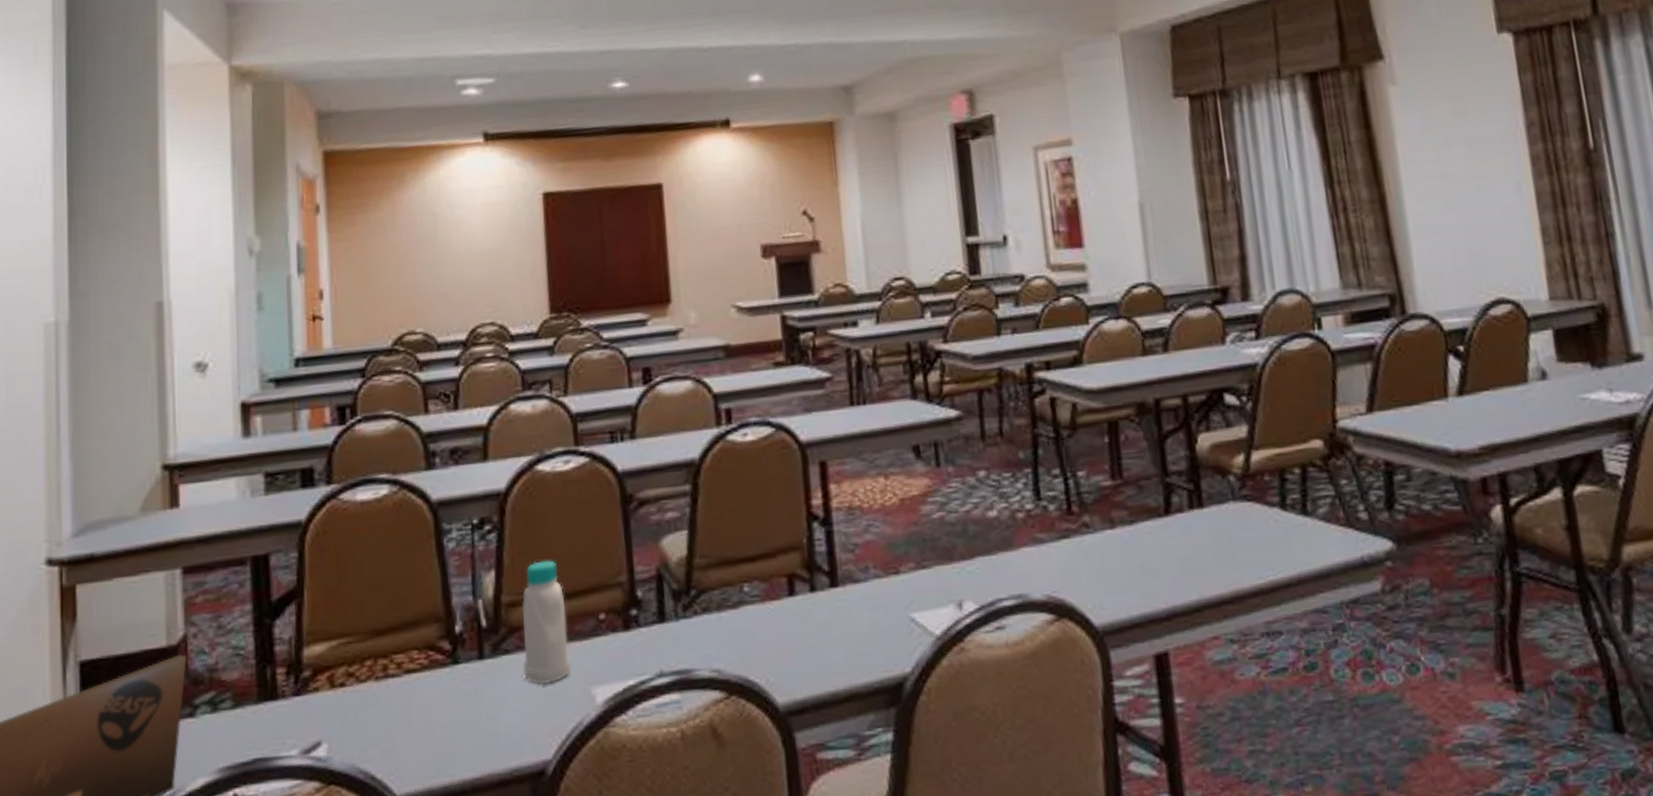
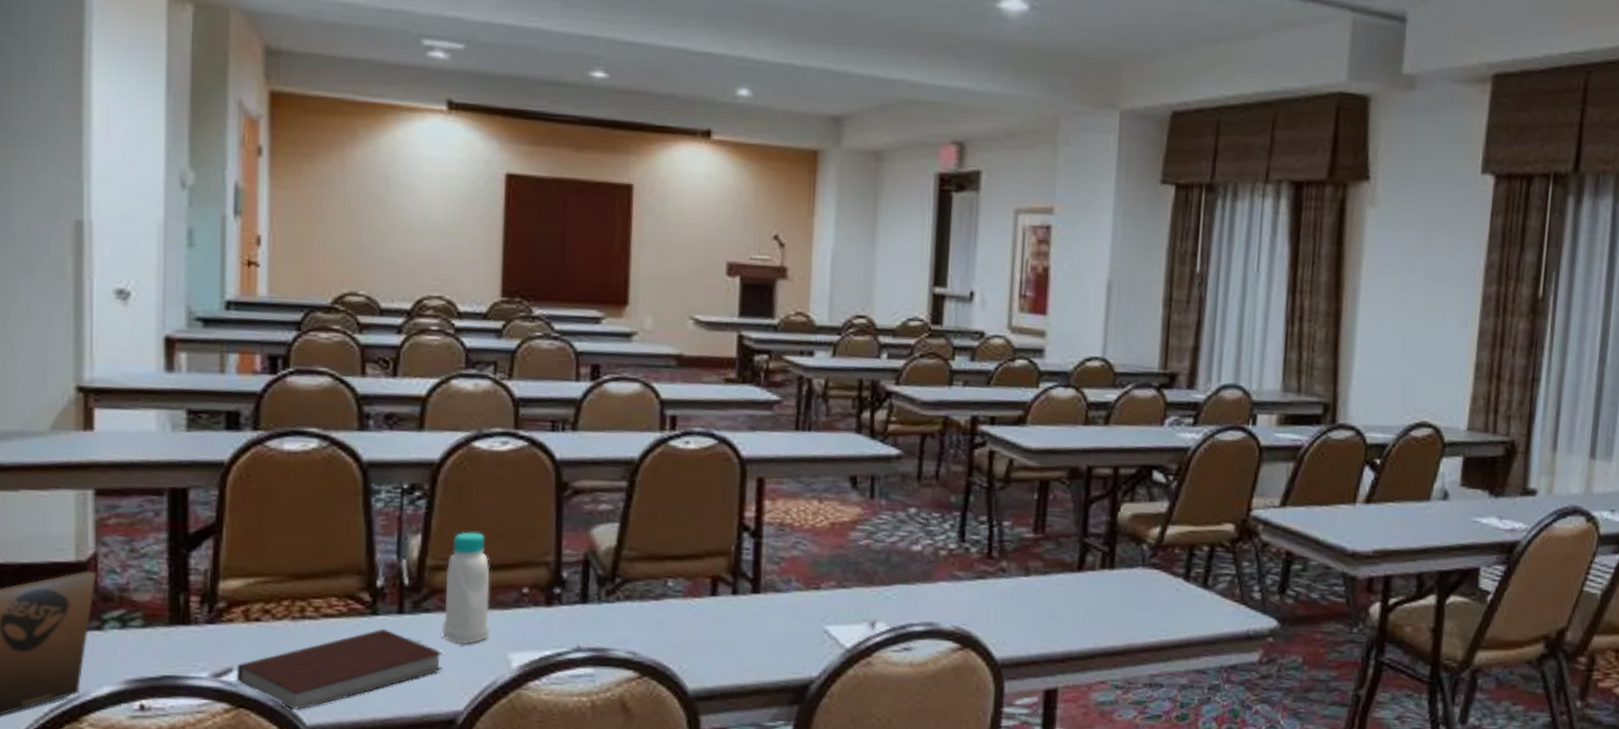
notebook: none [325,678,527,780] -> present [236,628,443,710]

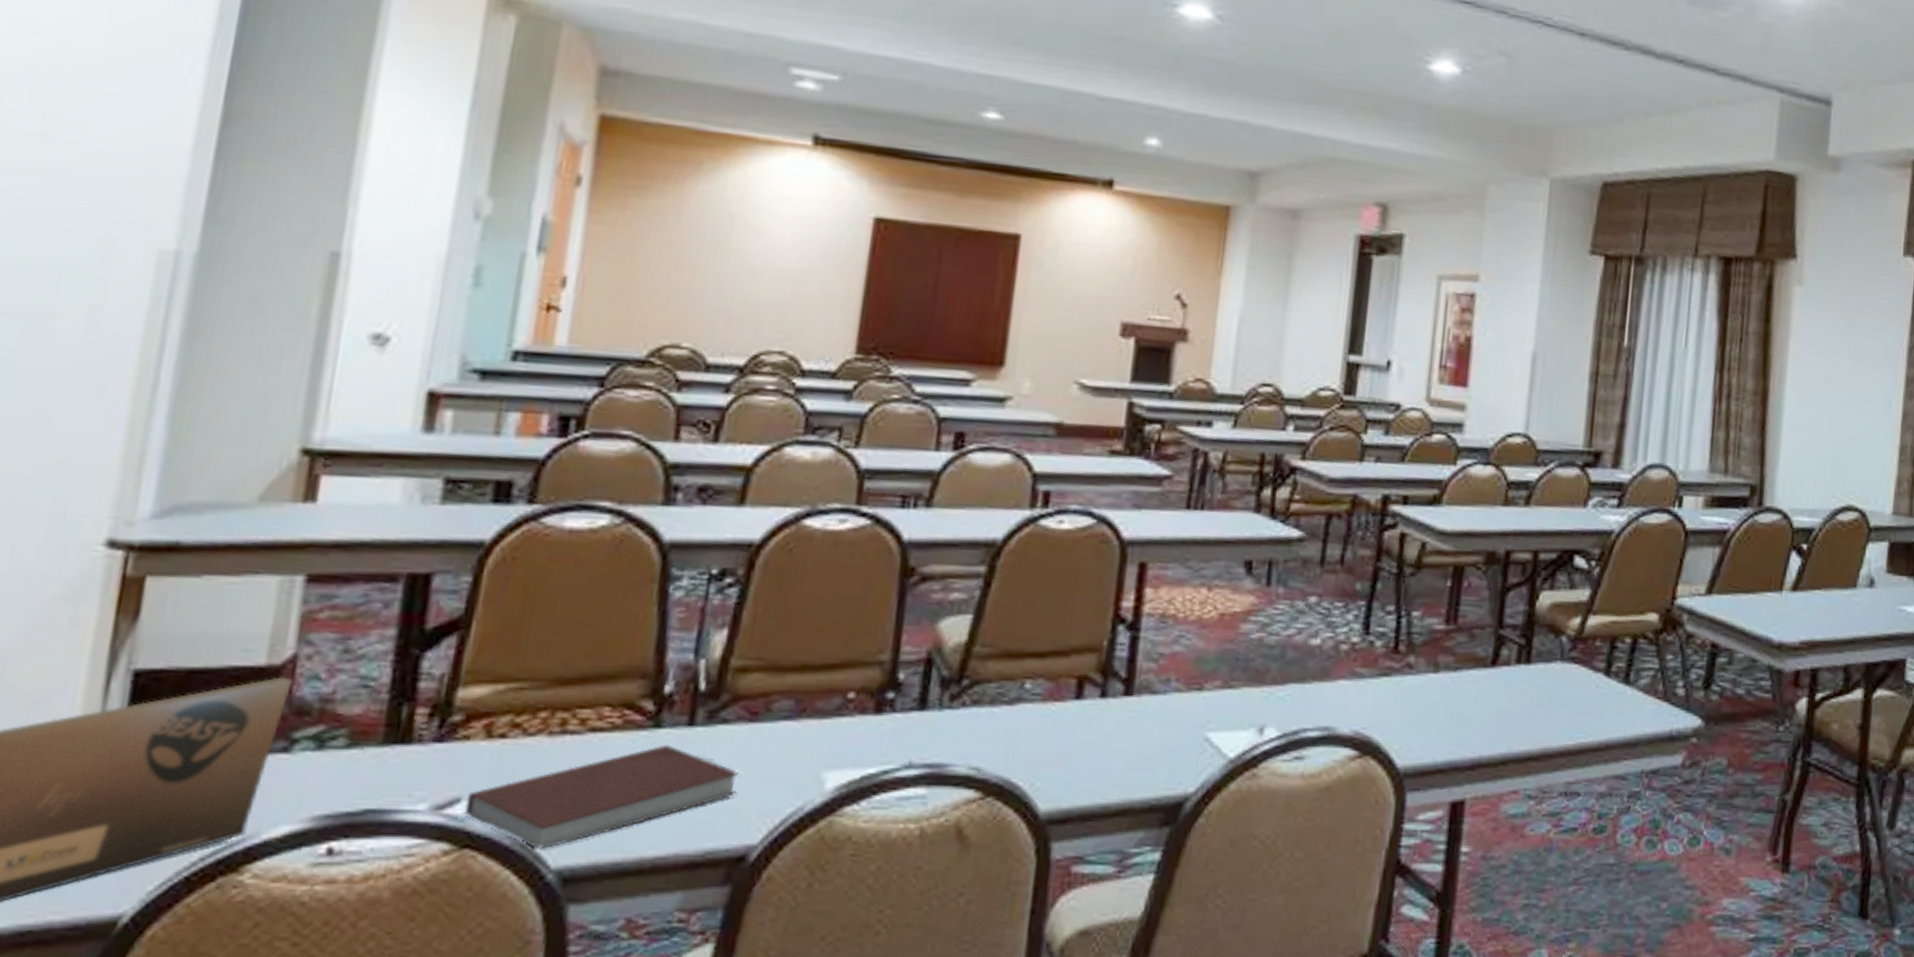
bottle: present [442,531,490,644] -> none [741,625,810,762]

